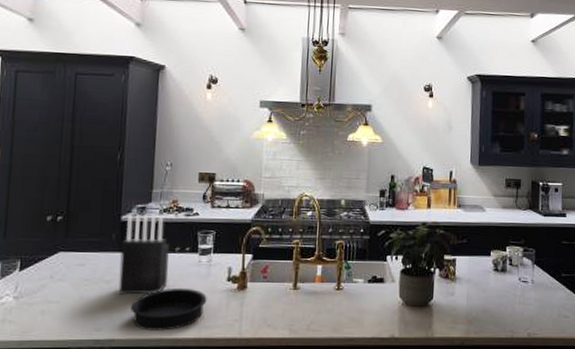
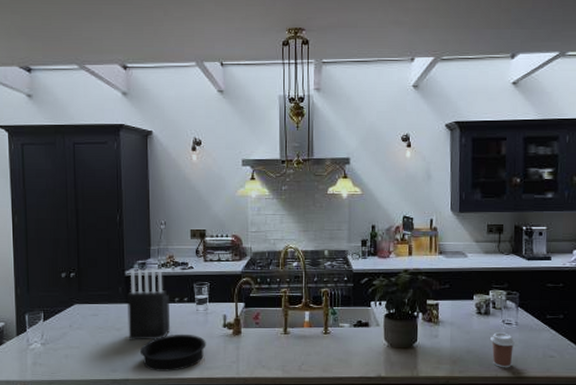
coffee cup: none [507,291,531,329] -> present [490,332,515,368]

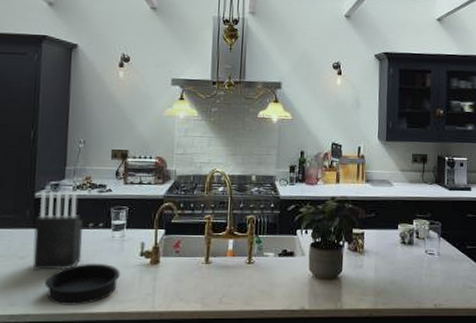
coffee cup: present [490,332,515,368] -> none [413,263,437,300]

